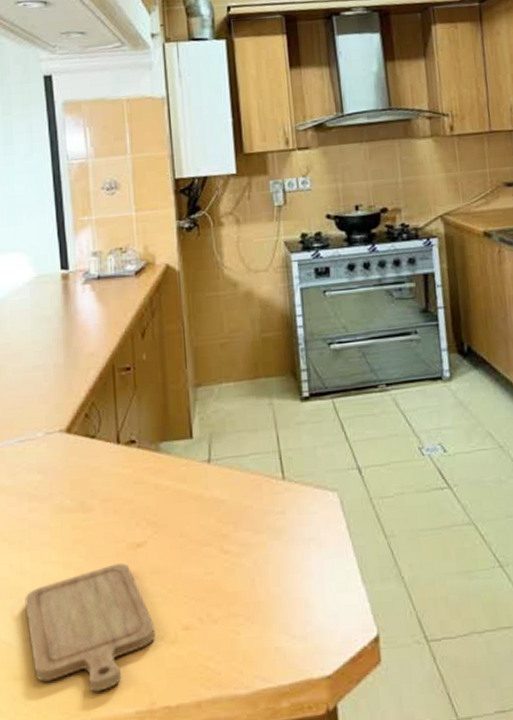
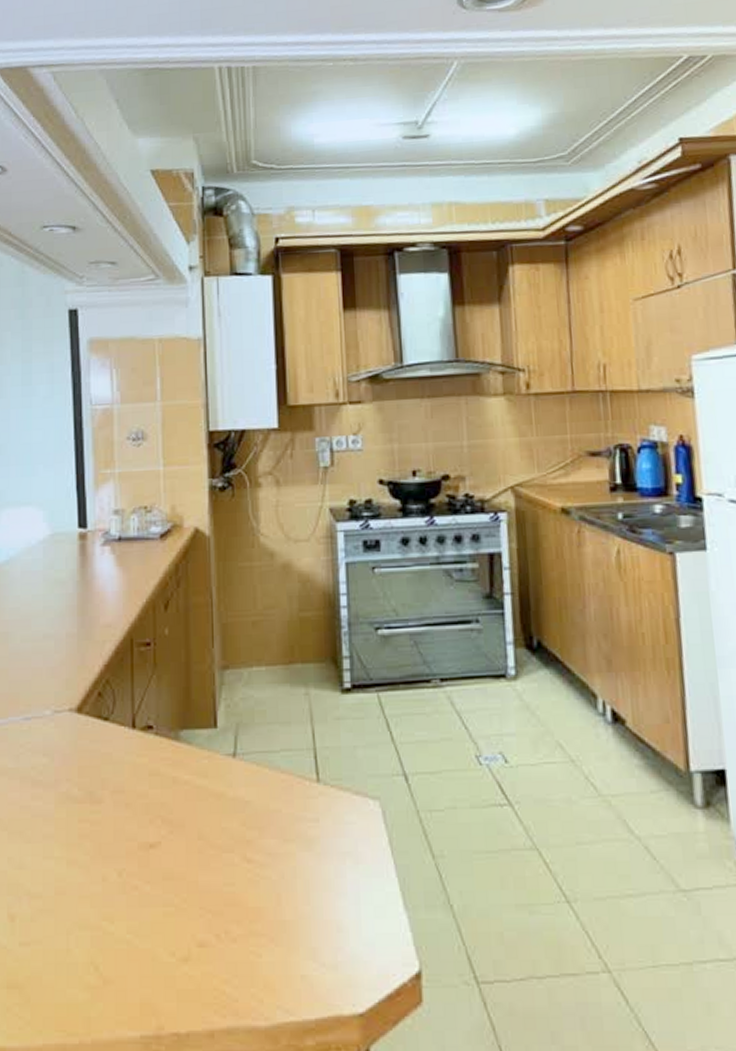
chopping board: present [25,563,156,692] -> none [23,865,166,1010]

